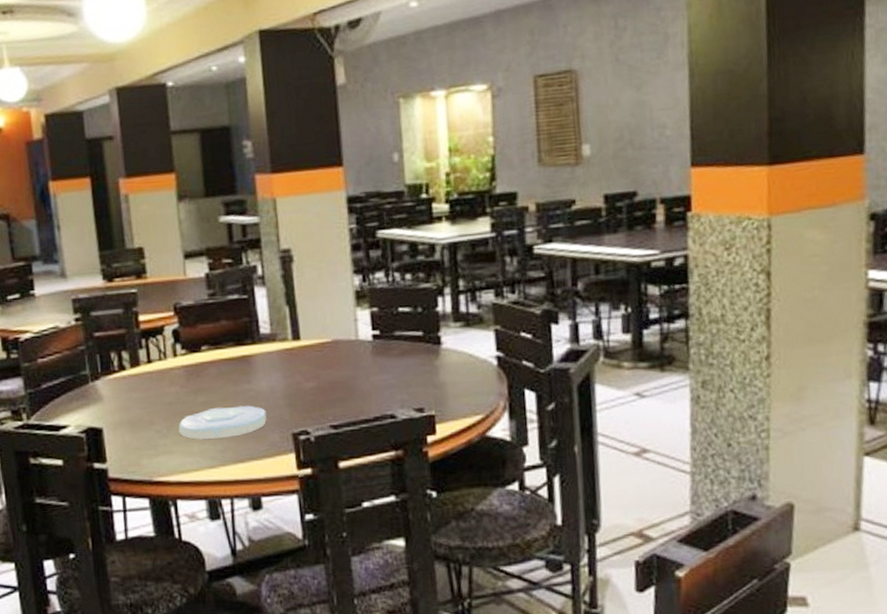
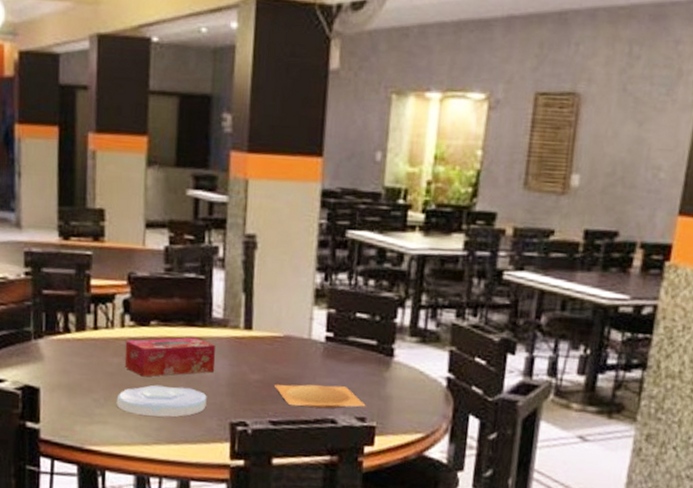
tissue box: none [180,355,270,402] -> present [124,337,216,377]
plate: none [330,380,422,407] -> present [275,384,366,409]

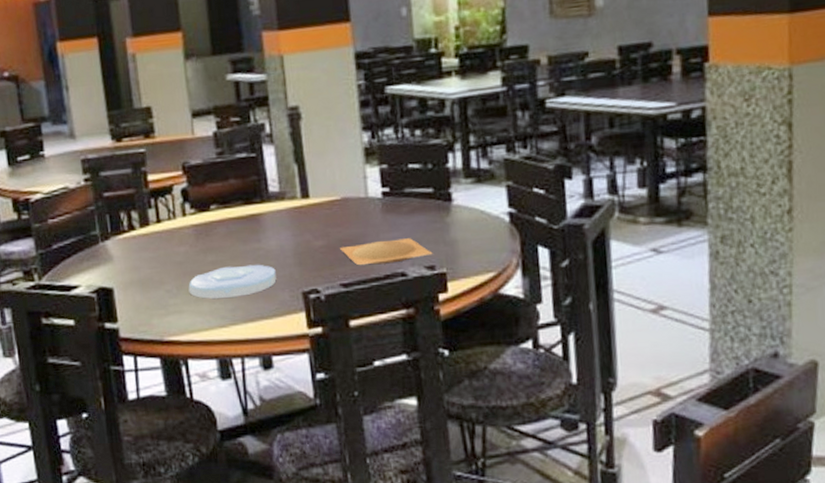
tissue box: present [124,337,216,377] -> none [189,214,280,261]

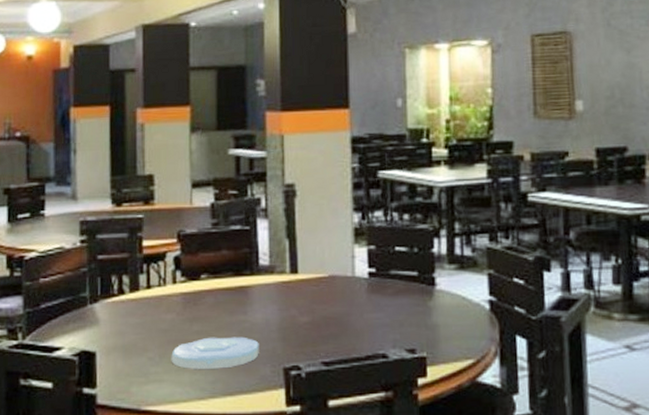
plate: present [340,238,433,265] -> none [324,320,414,345]

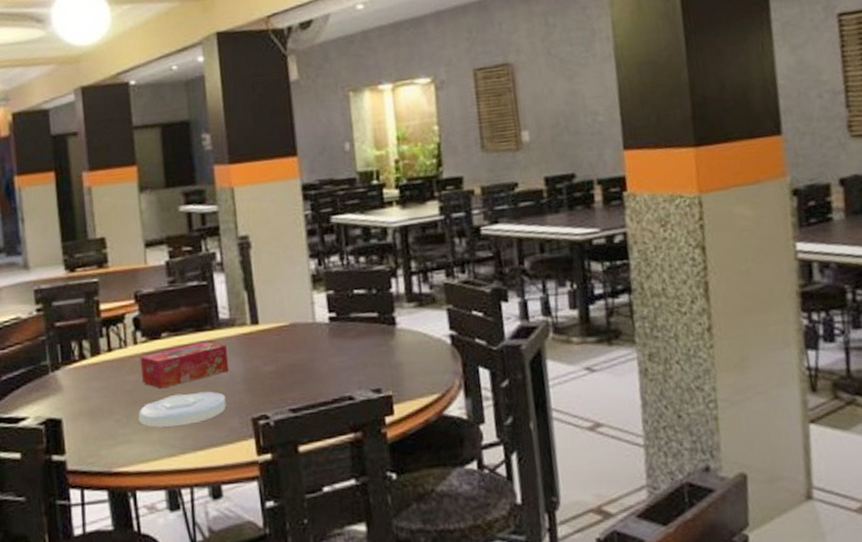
tissue box: none [177,286,265,330] -> present [140,341,230,389]

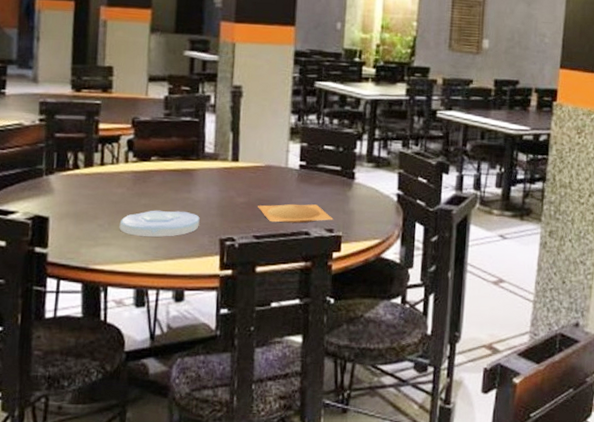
tissue box: present [140,341,230,389] -> none [127,169,208,204]
plate: none [289,362,379,389] -> present [258,203,333,224]

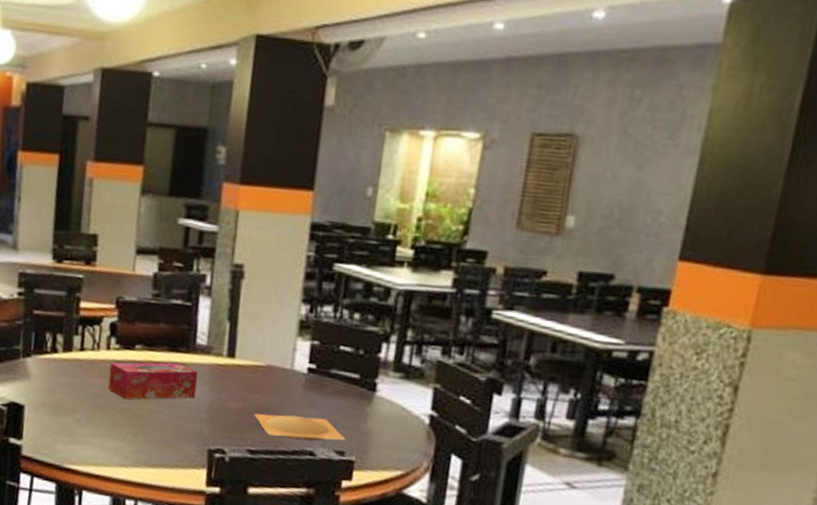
plate: present [119,210,200,237] -> none [97,408,187,441]
tissue box: none [127,169,208,204] -> present [108,362,198,400]

